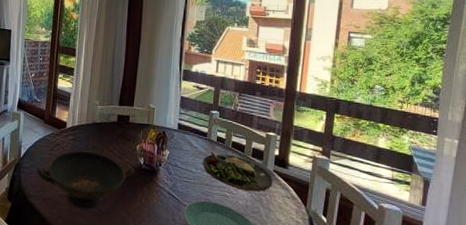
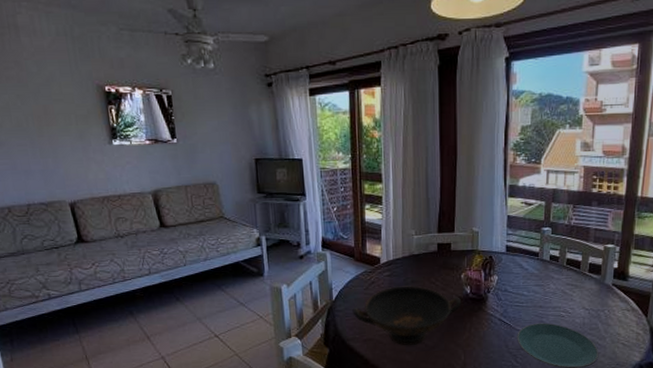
dinner plate: present [202,151,274,192] -> none [534,271,612,309]

